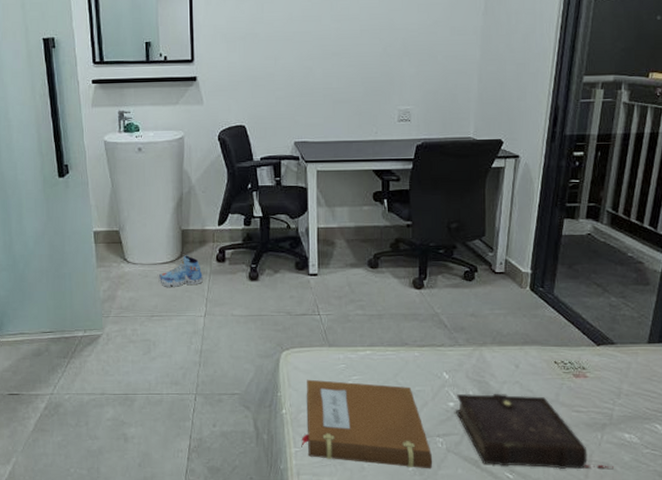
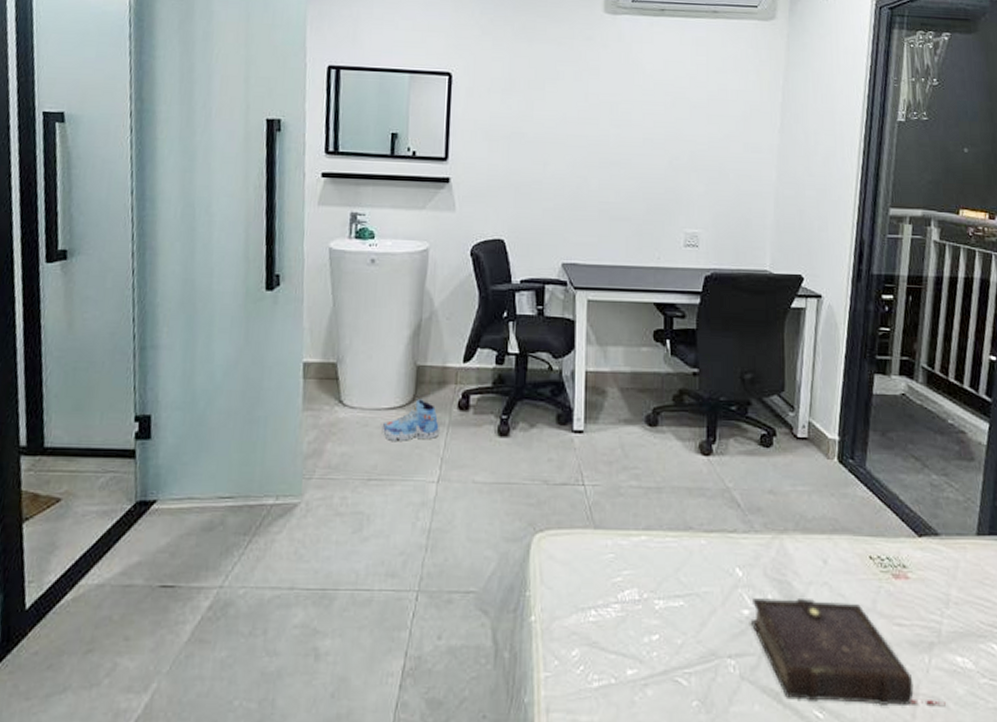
notebook: present [301,379,433,469] -> none [553,573,723,705]

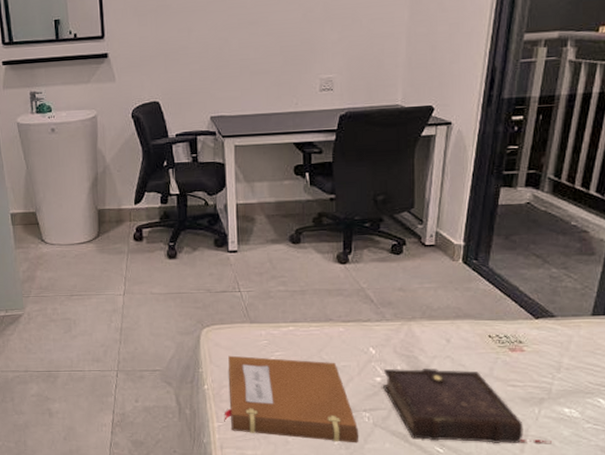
shoe: present [381,399,441,441] -> none [76,235,122,267]
notebook: none [553,573,723,705] -> present [224,355,359,443]

